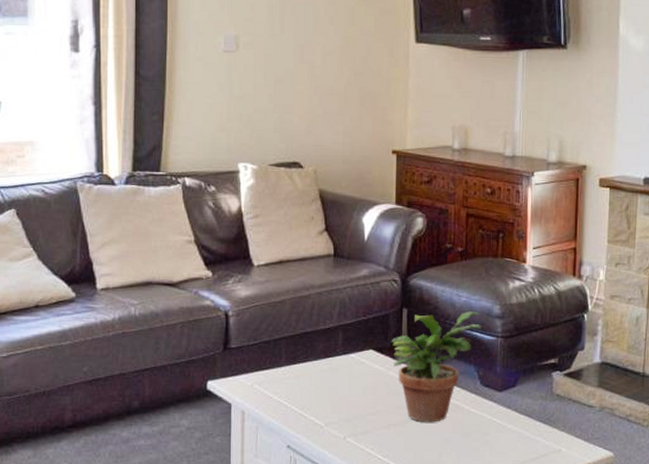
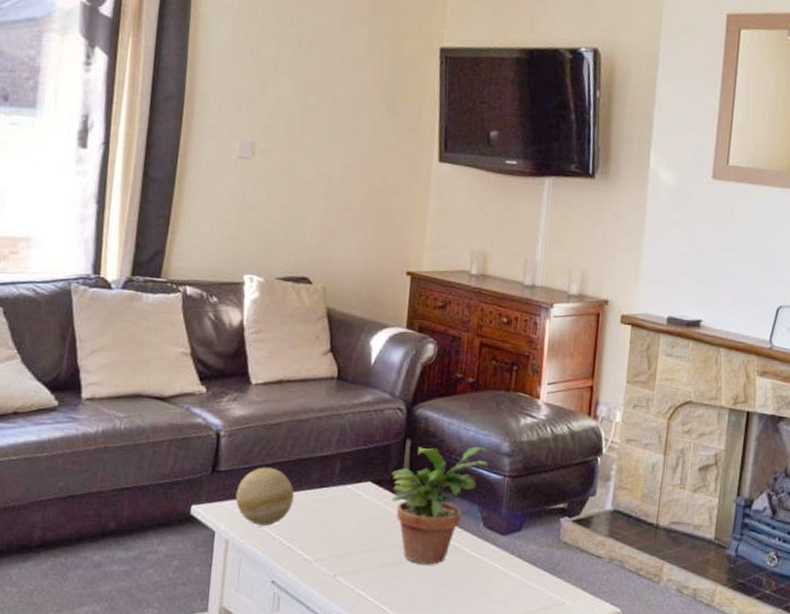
decorative ball: none [247,342,301,396] -> present [235,467,294,526]

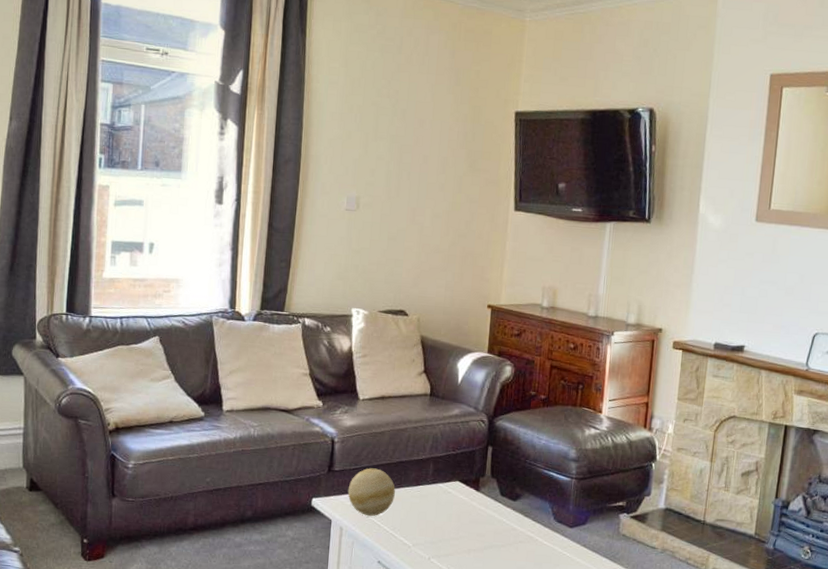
potted plant: present [391,446,488,565] -> none [476,452,558,551]

